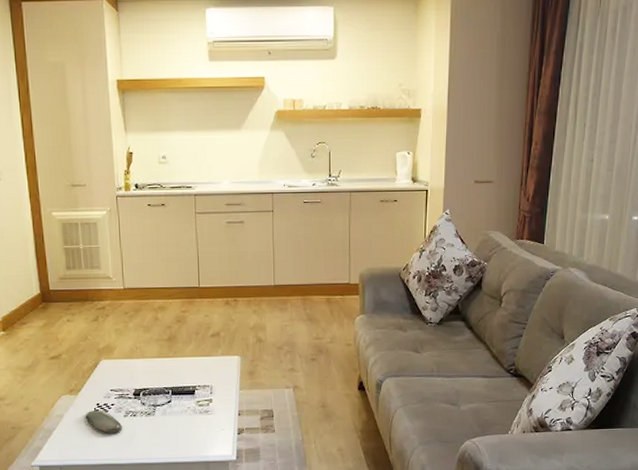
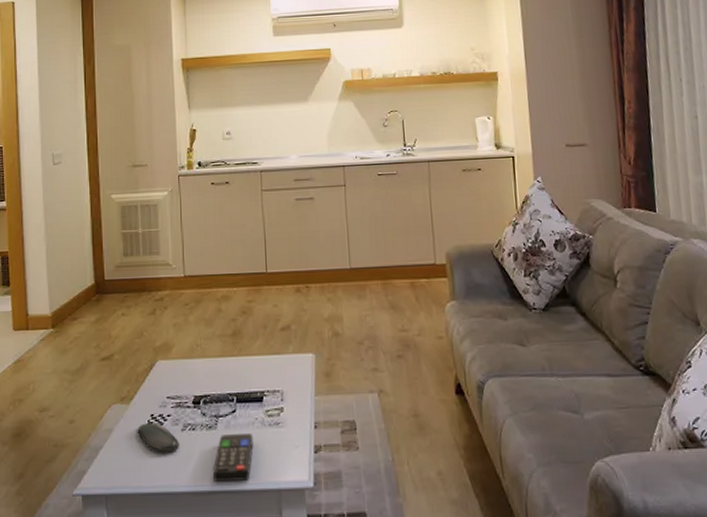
remote control: none [152,419,186,456] -> present [213,434,253,482]

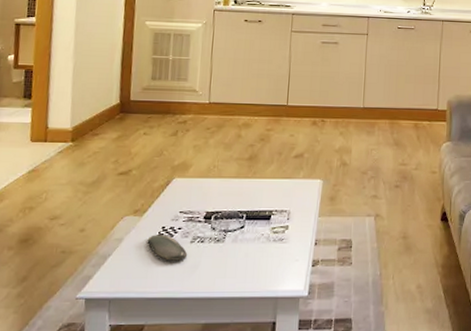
remote control: present [213,434,253,482] -> none [216,248,258,289]

